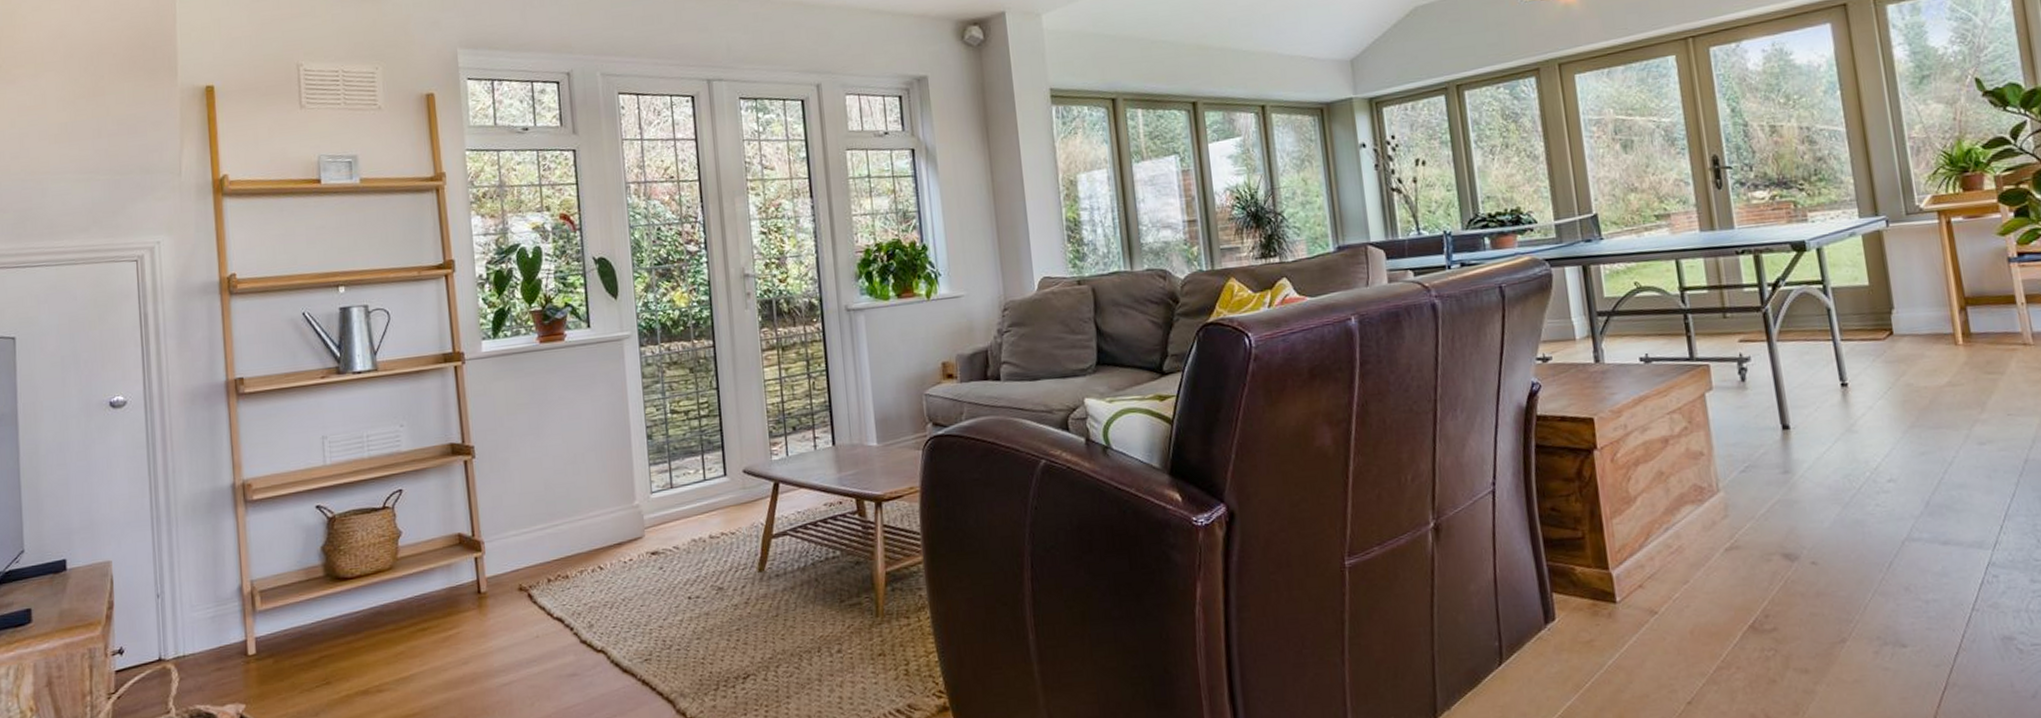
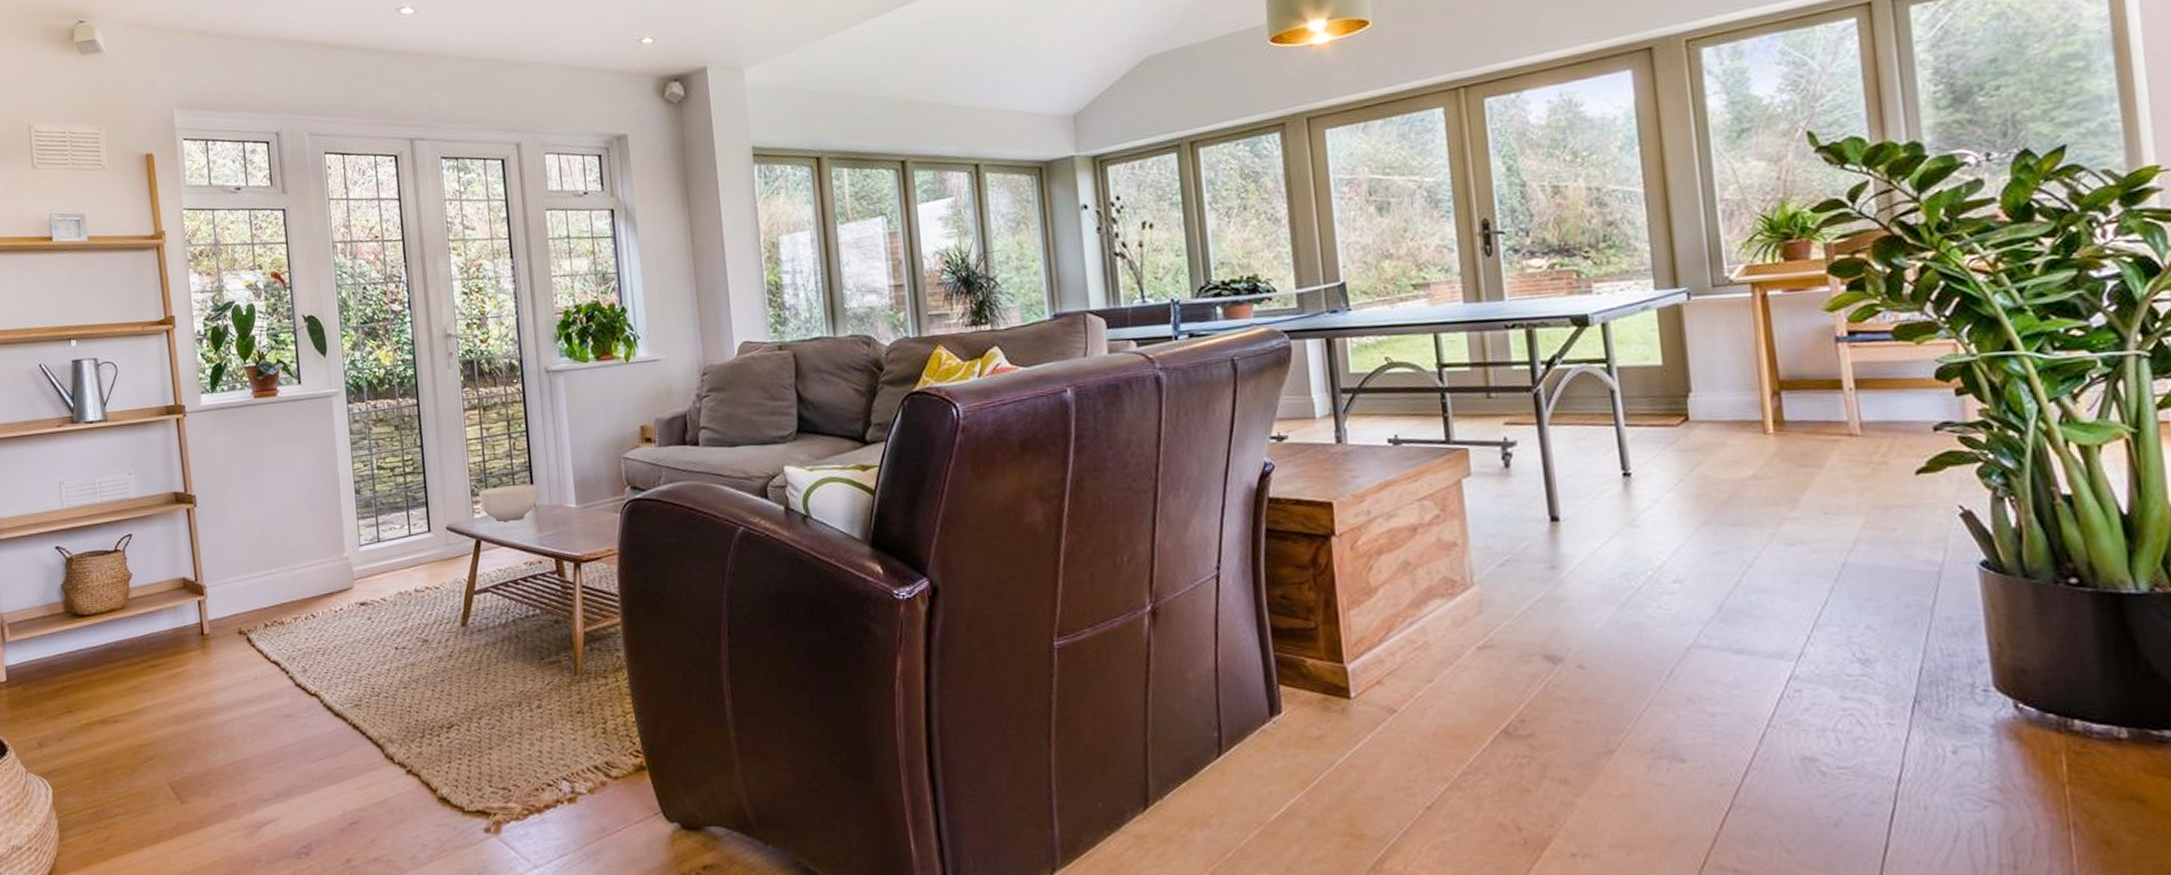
bowl: none [777,423,838,463] -> present [478,483,538,522]

